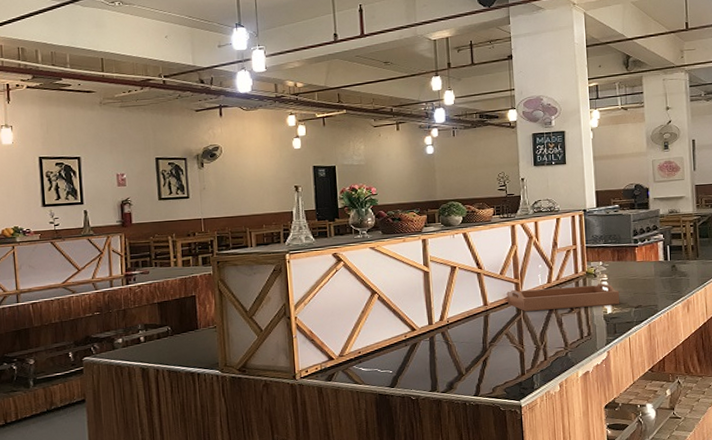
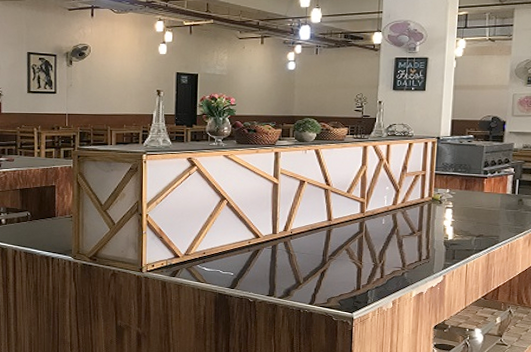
serving tray: present [507,283,620,311] -> none [351,208,463,232]

